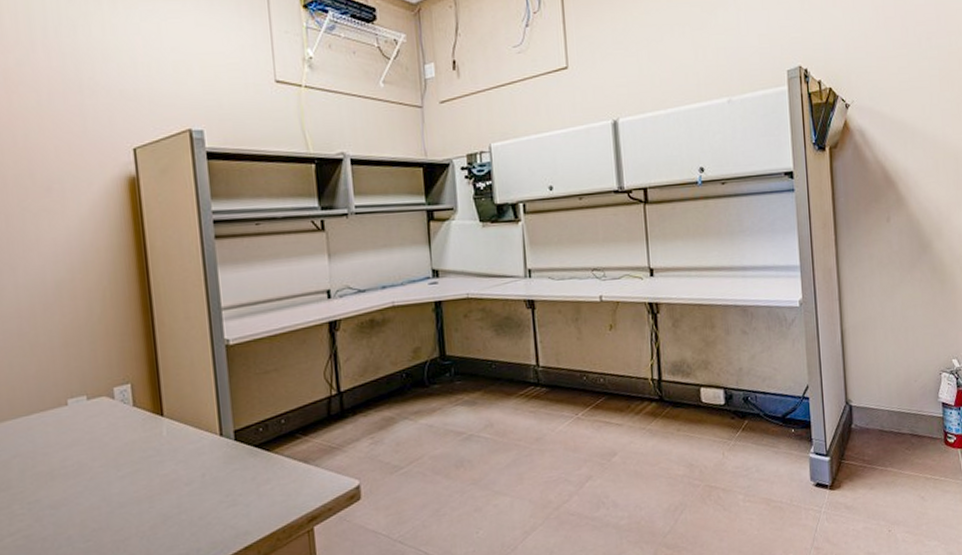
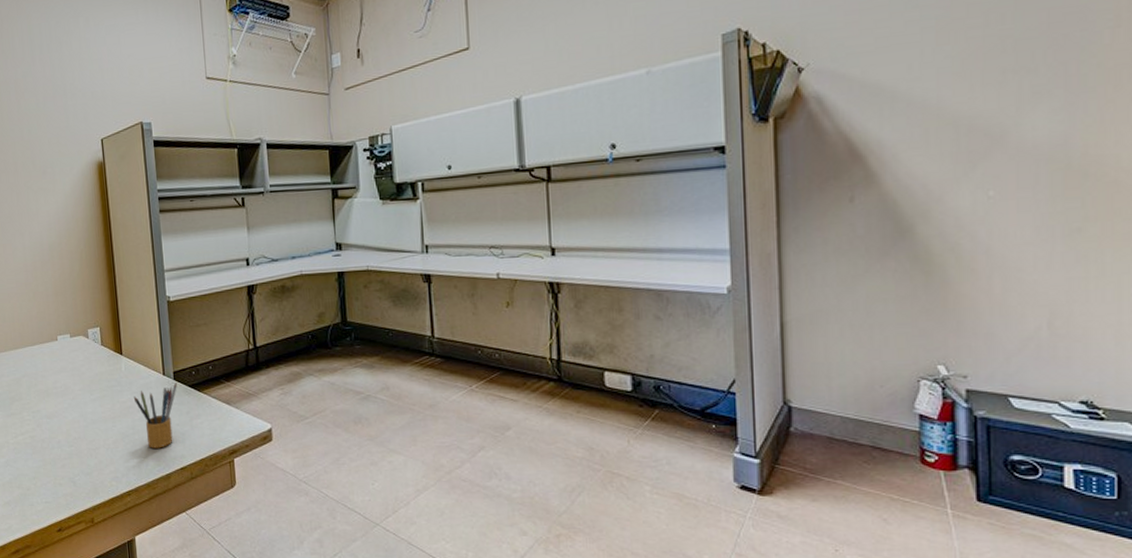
pencil box: none [179,443,239,529] -> present [133,382,177,448]

